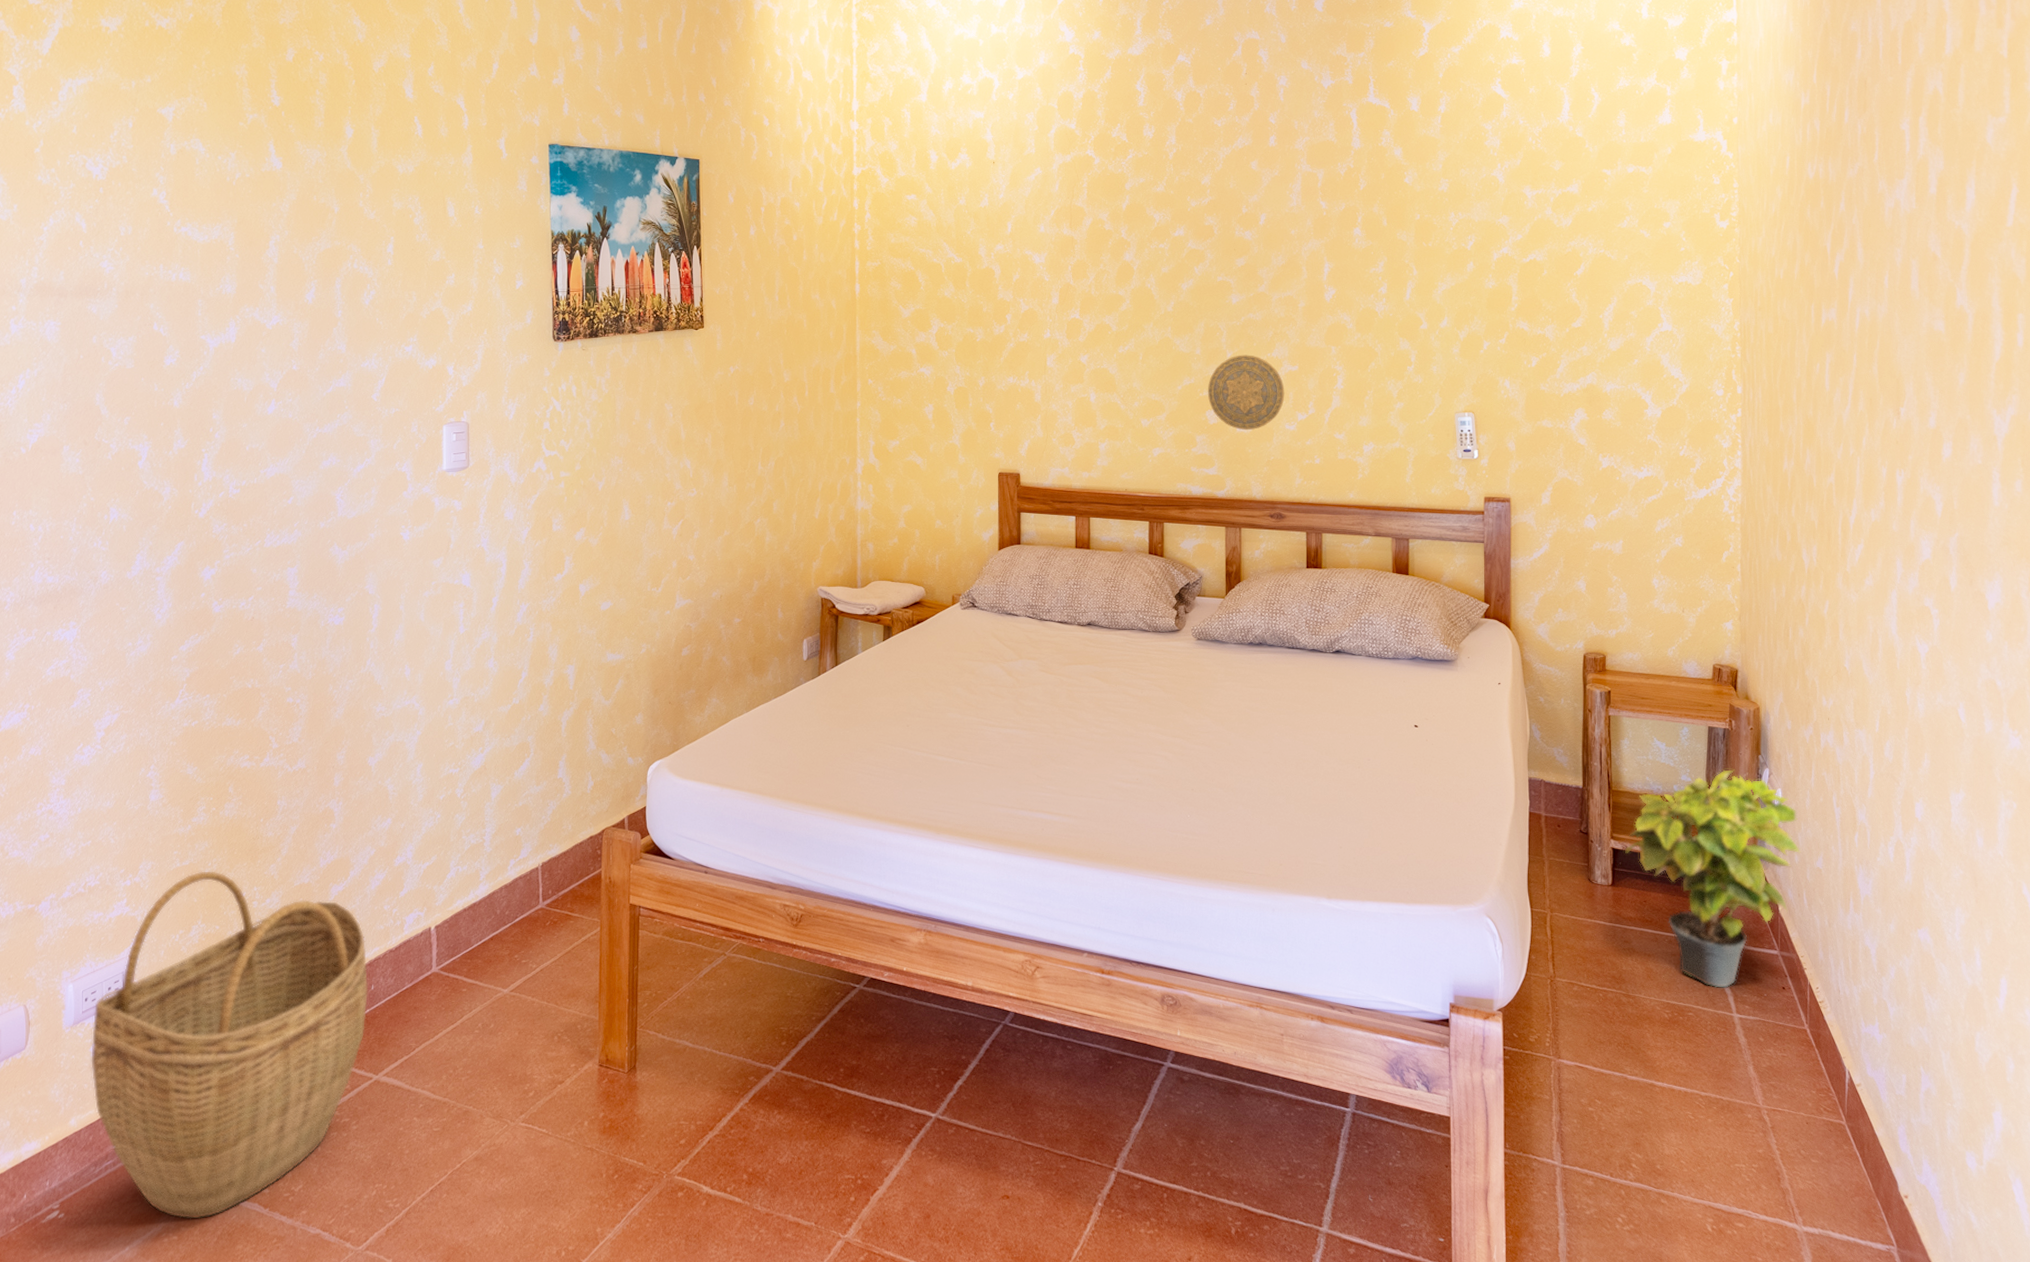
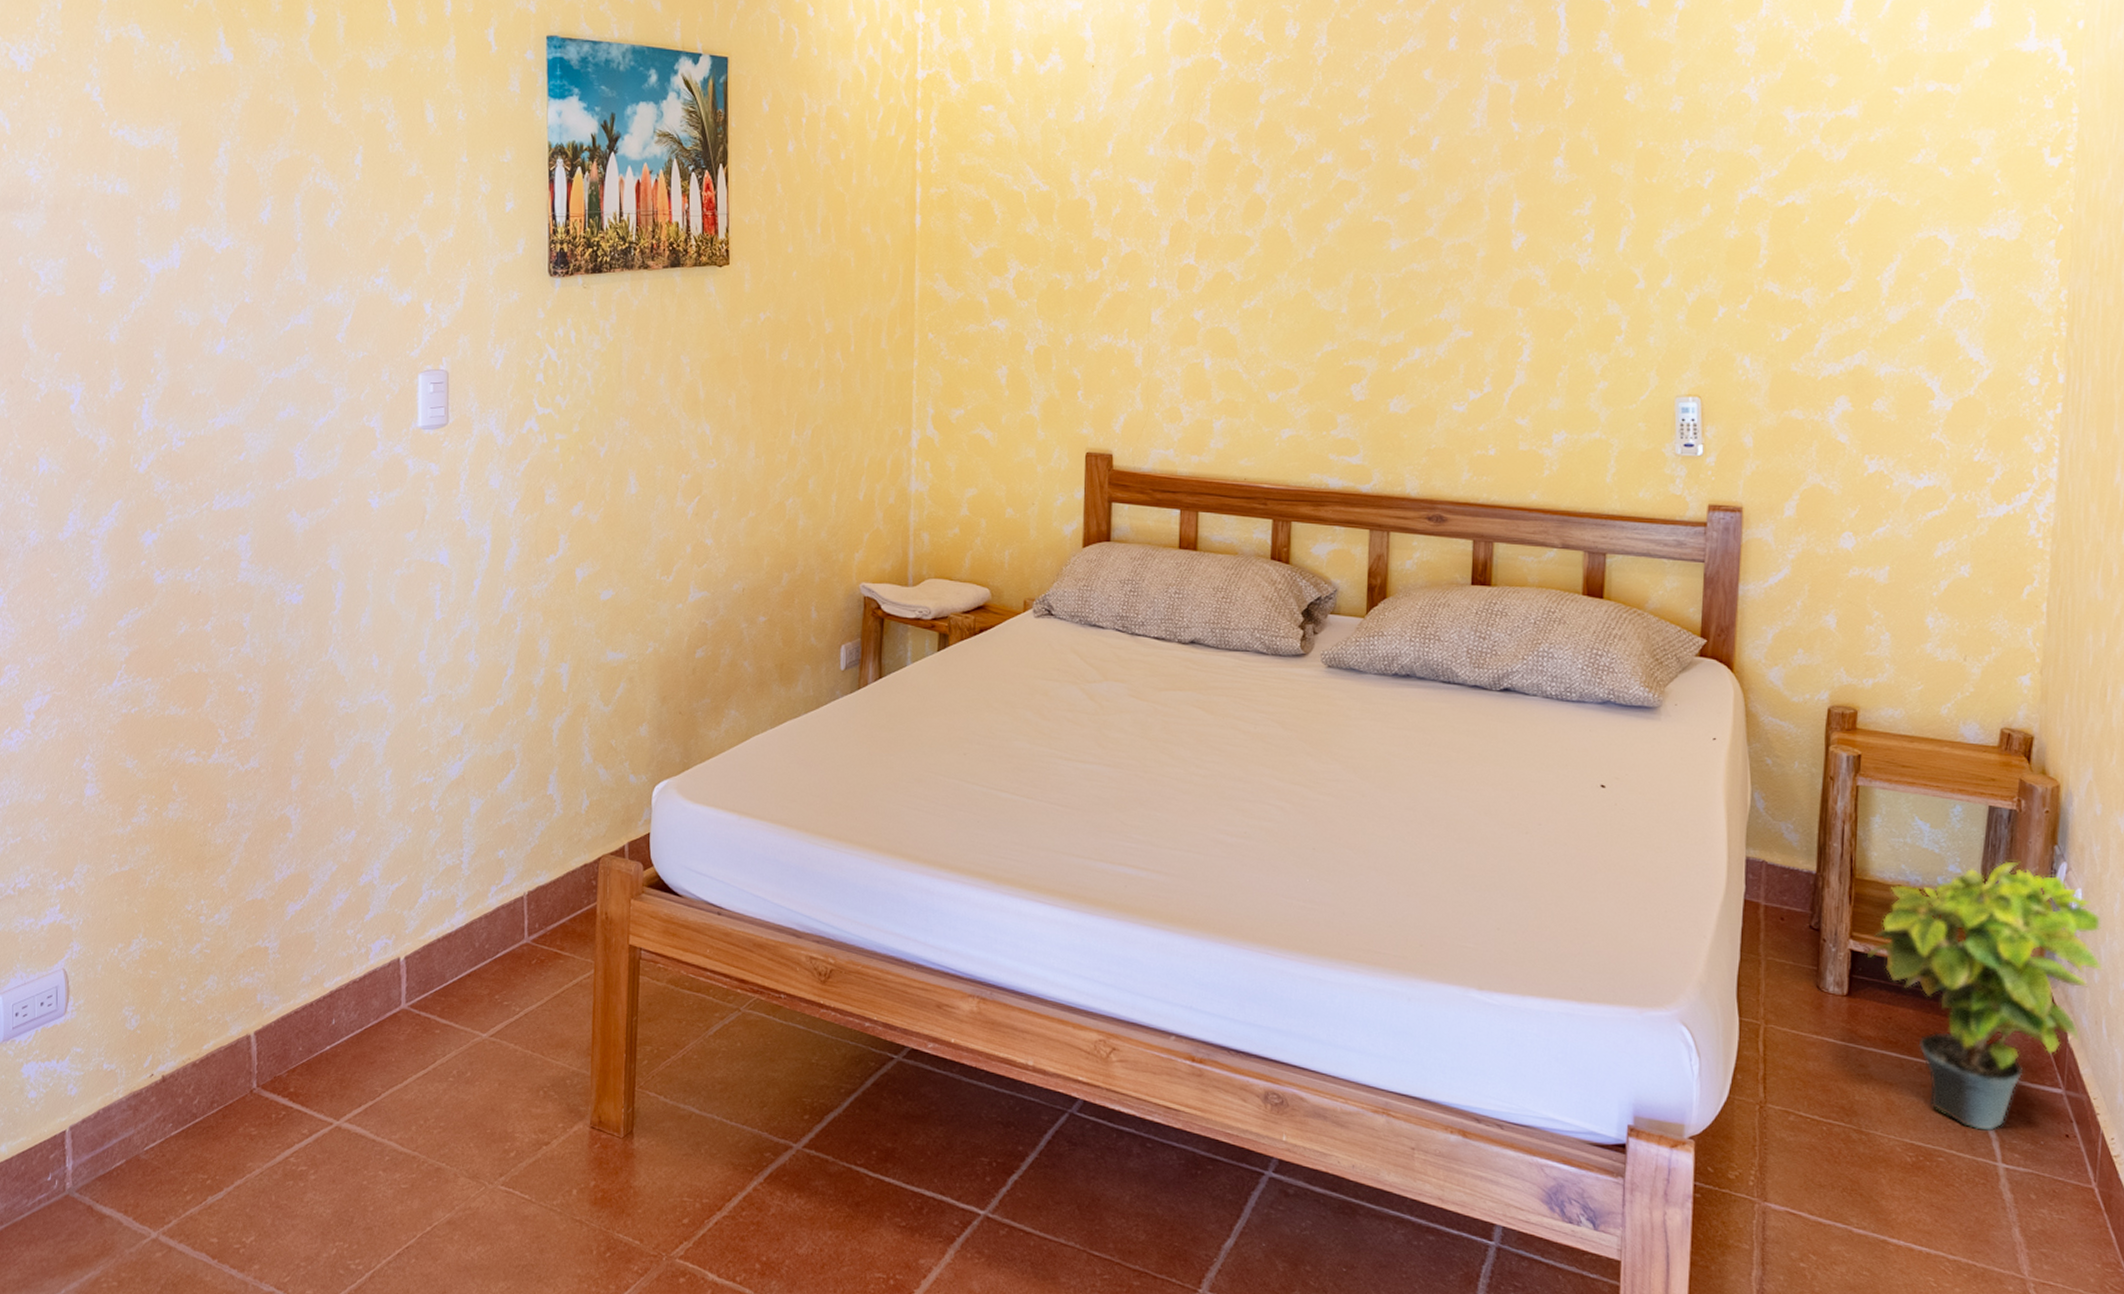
woven basket: present [91,871,368,1219] -> none [22,878,328,1266]
decorative plate: present [1207,355,1285,430] -> none [1353,315,1454,410]

